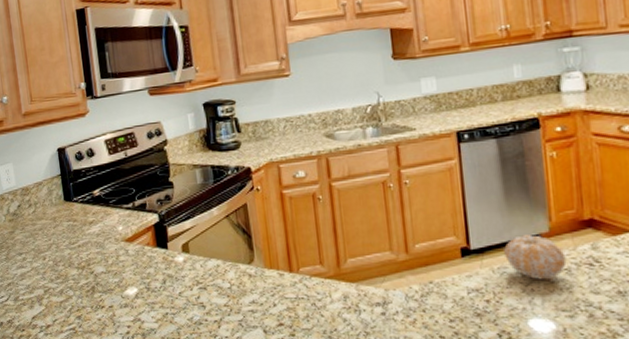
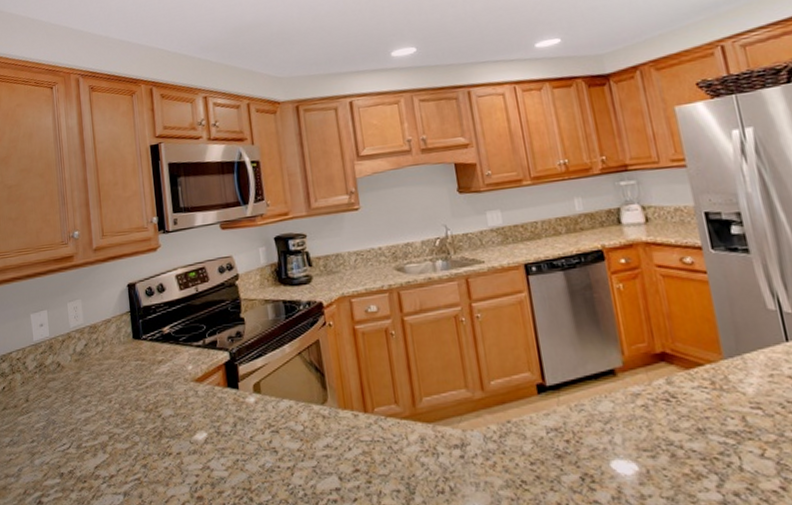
fruit: present [504,235,567,280] -> none [579,370,644,418]

